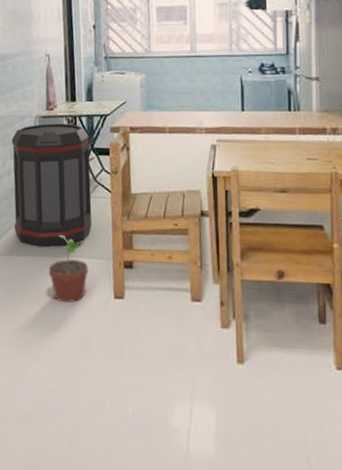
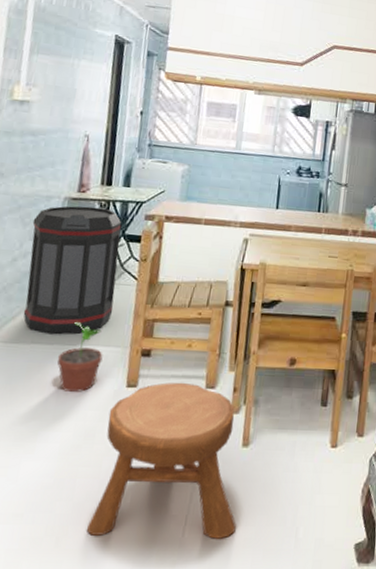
stool: none [95,294,241,458] -> present [87,382,236,539]

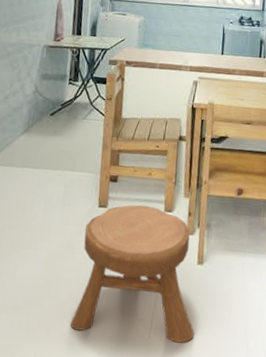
trash can: present [23,206,122,335] -> none [14,52,90,161]
potted plant: present [57,322,103,393] -> none [42,151,79,210]

